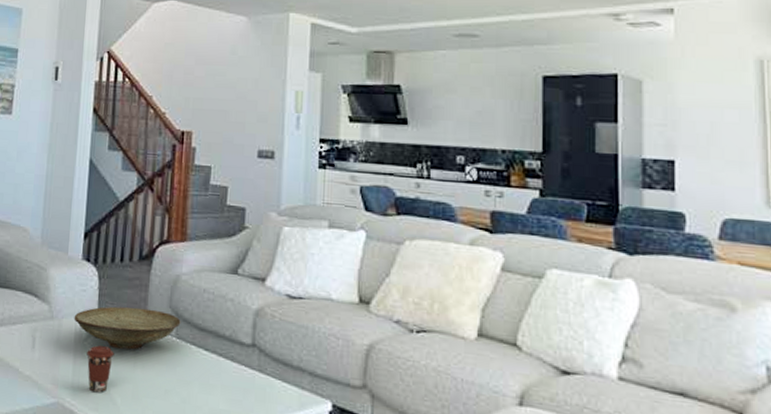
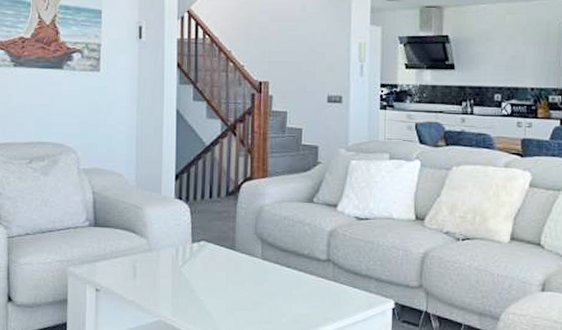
decorative bowl: present [74,306,181,350] -> none [170,236,266,272]
coffee cup: present [87,345,114,393] -> none [184,270,208,310]

